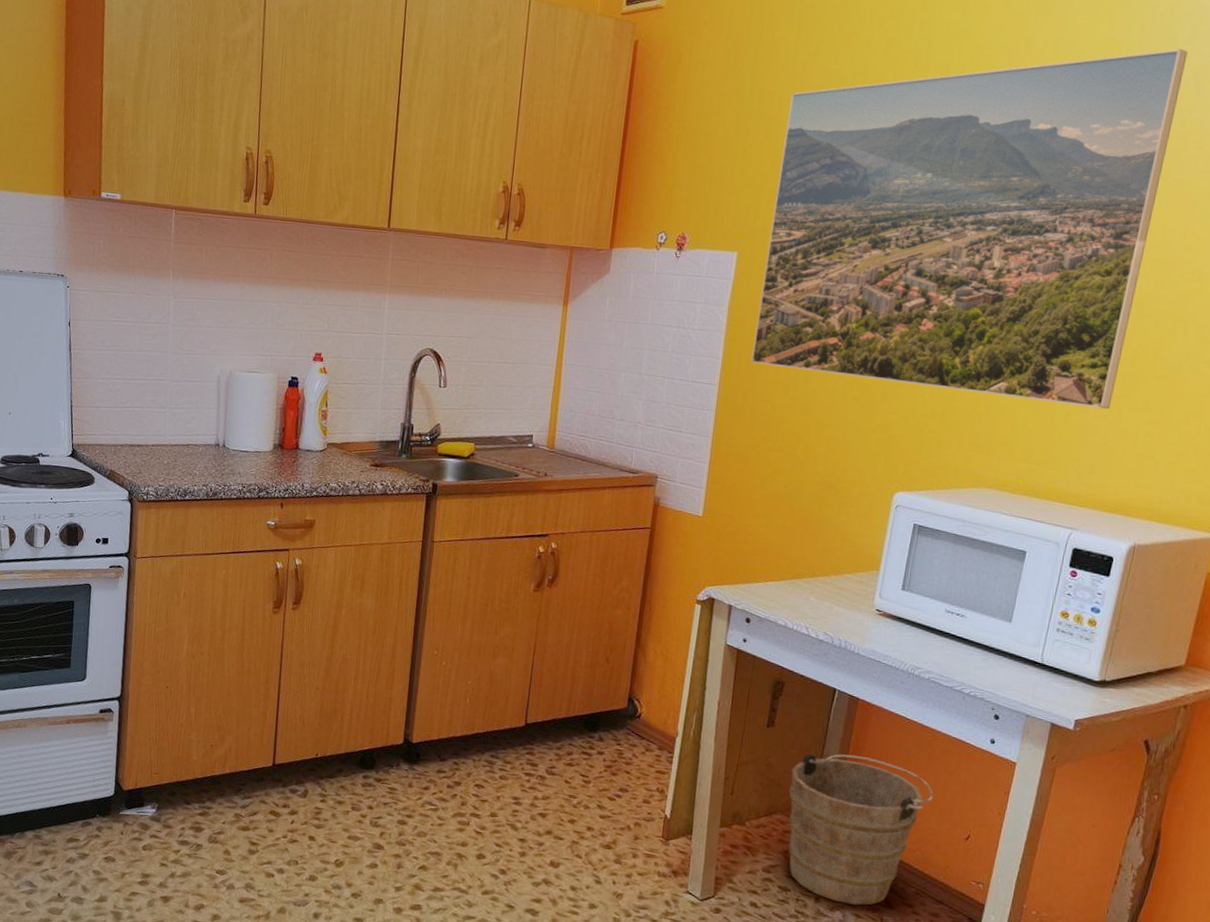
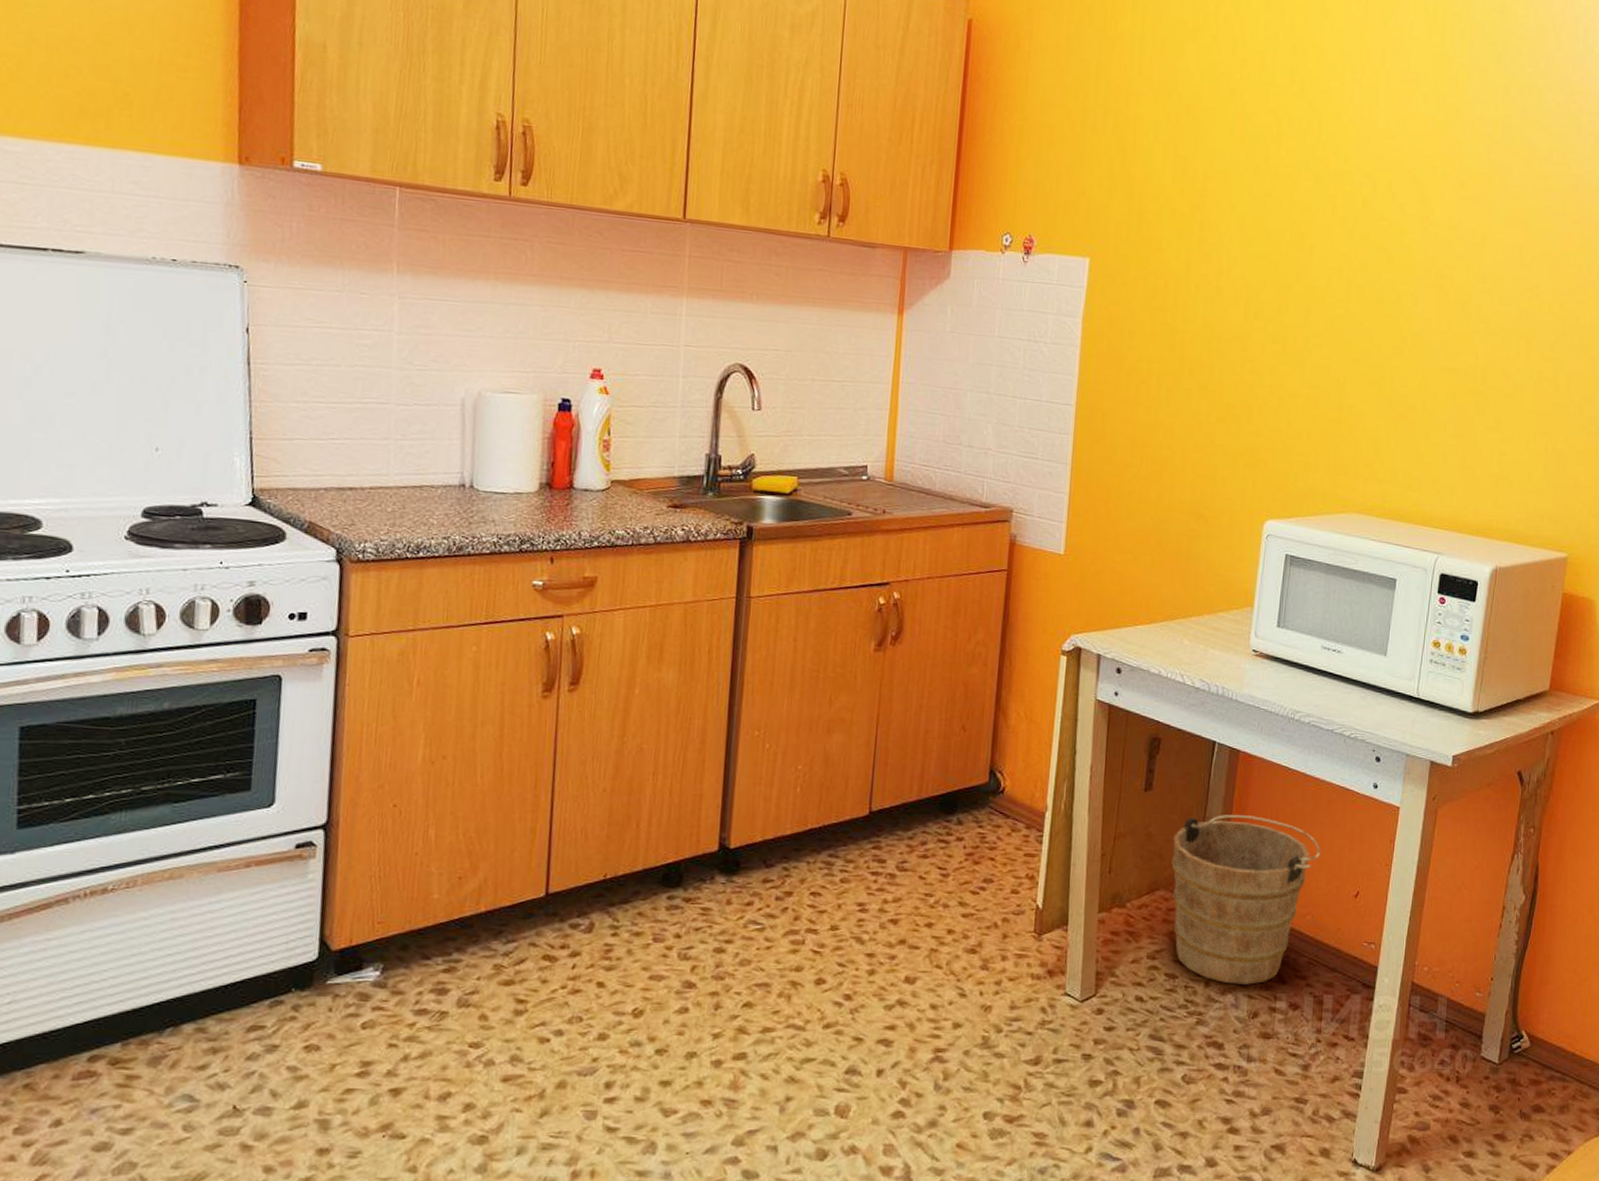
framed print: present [751,48,1188,410] -> none [1109,67,1513,428]

